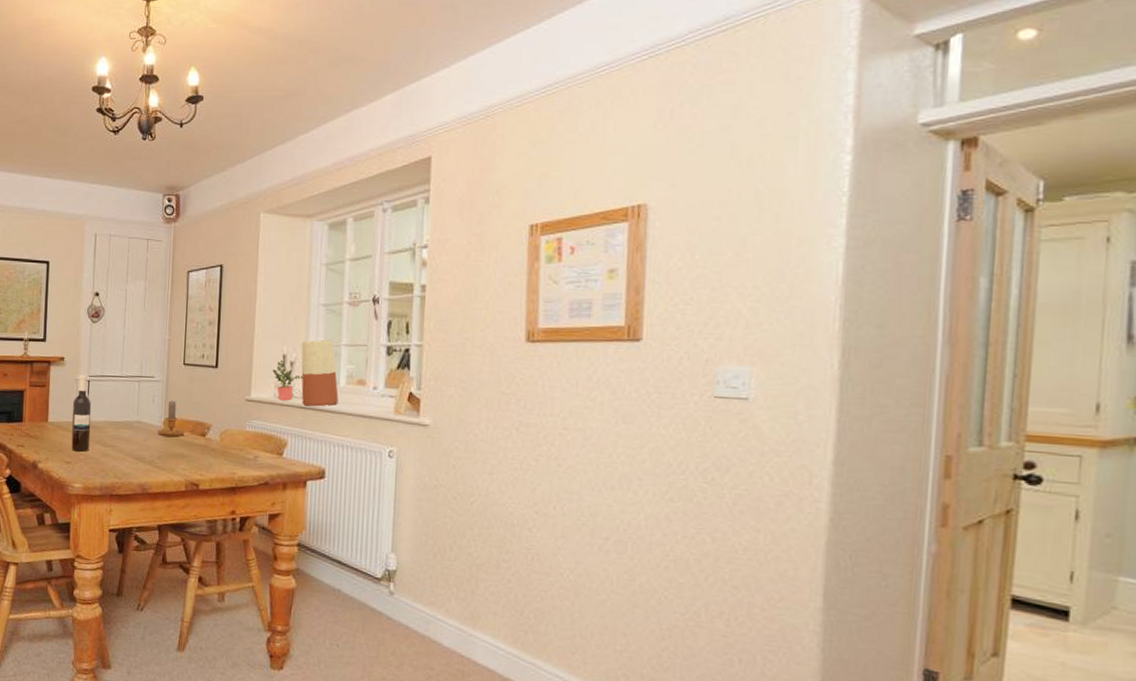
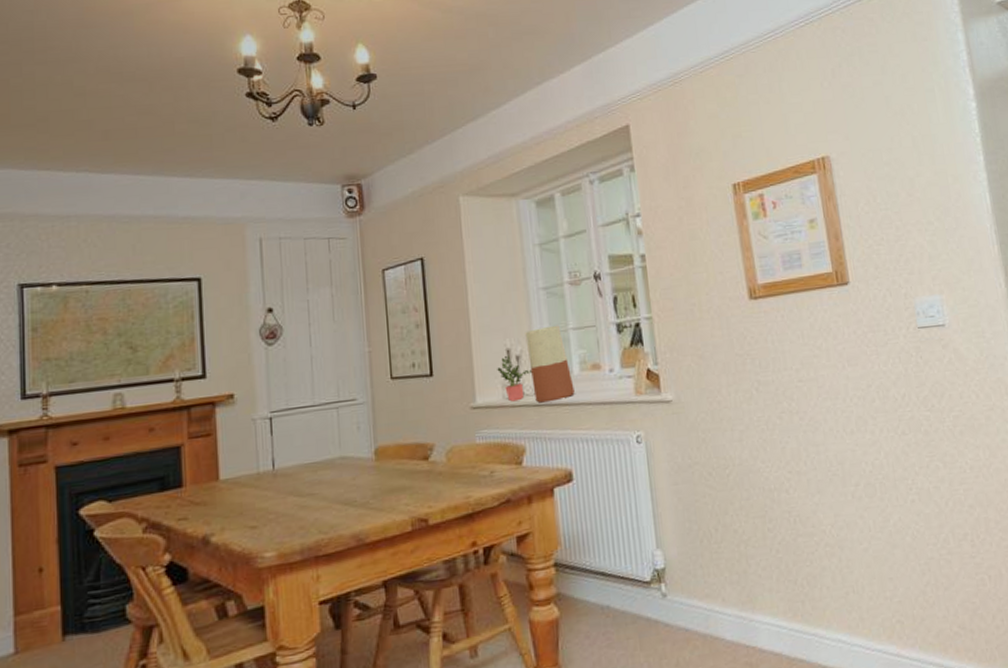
wine bottle: present [71,374,92,452] -> none [251,411,281,511]
candlestick: present [157,399,192,438] -> none [367,422,411,470]

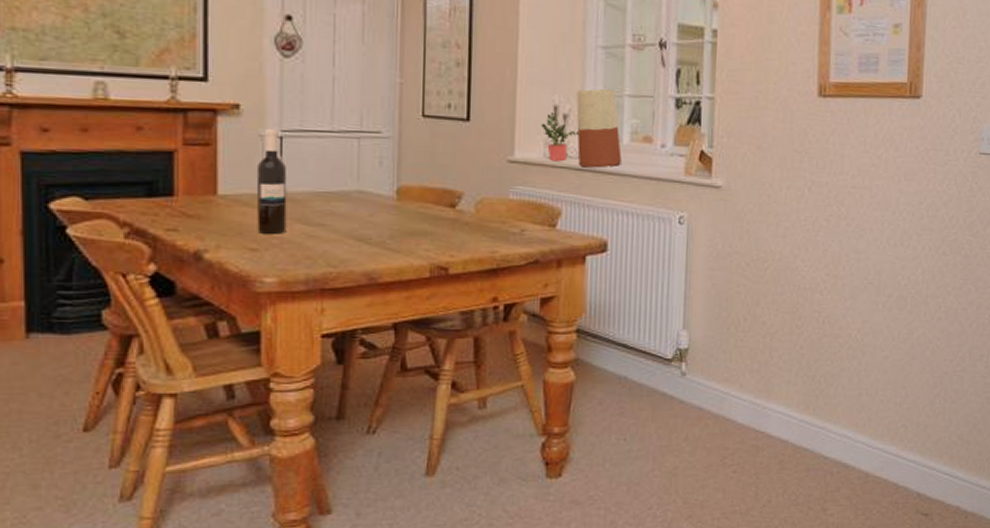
wine bottle: none [251,411,281,511] -> present [256,128,287,234]

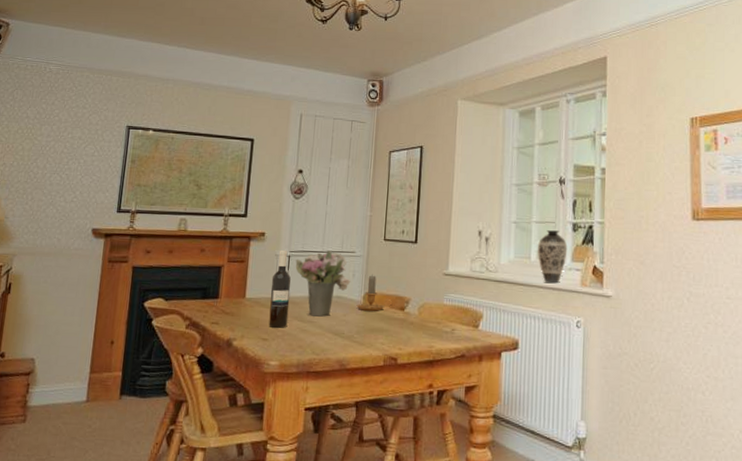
flower bouquet: none [291,130,377,219] -> present [295,251,351,318]
candlestick: none [387,161,437,211] -> present [356,274,392,312]
potted plant: present [541,112,580,162] -> none [469,235,498,275]
vase: present [576,88,622,169] -> none [495,216,530,280]
decorative vase: none [630,106,669,173] -> present [537,230,568,284]

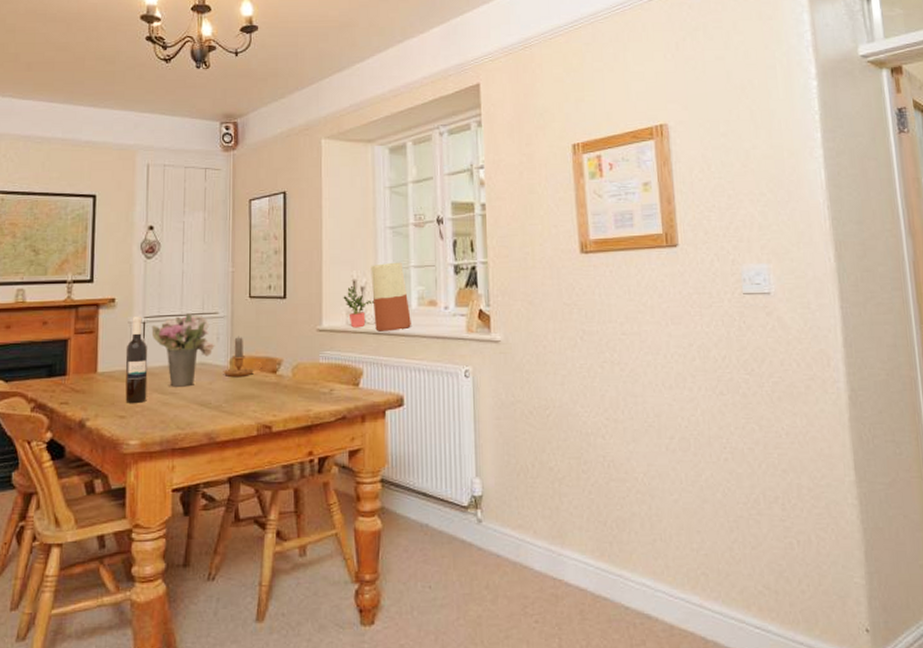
potted plant: none [469,235,498,275] -> present [343,285,375,328]
vase: none [495,216,530,280] -> present [371,262,411,332]
decorative vase: present [537,230,568,284] -> none [417,274,450,332]

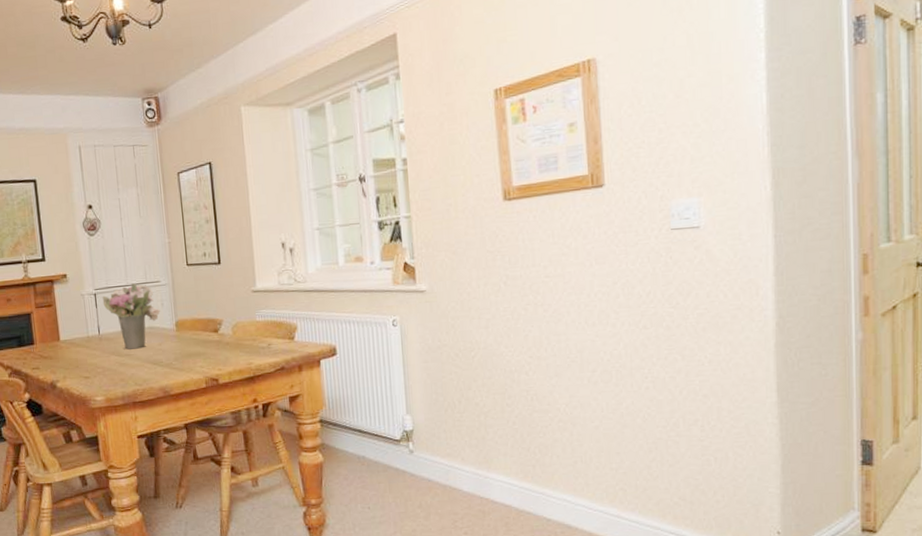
wine bottle: present [125,316,148,403] -> none [82,288,106,365]
candlestick: present [223,335,262,378] -> none [170,300,205,339]
potted plant: present [343,285,375,328] -> none [273,247,304,287]
vase: present [371,262,411,332] -> none [297,222,340,289]

